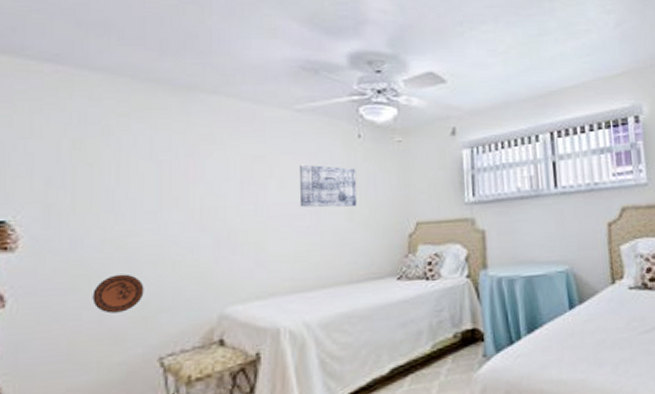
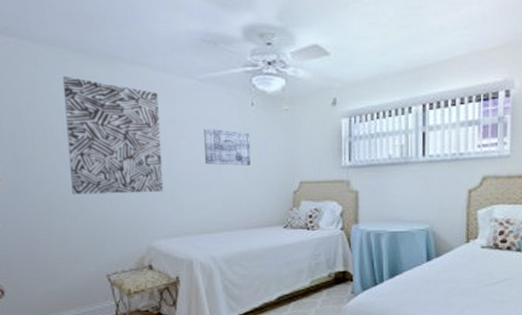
decorative plate: present [92,274,144,314] -> none [55,211,92,240]
wall art: none [121,108,246,253] -> present [62,76,164,195]

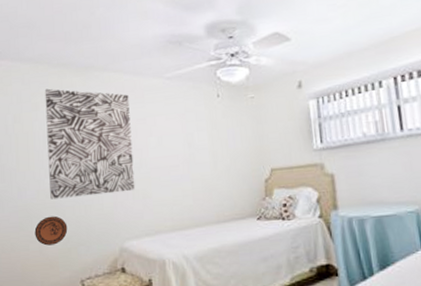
decorative plate: none [55,211,92,240] -> present [34,215,68,246]
wall art: present [203,128,251,166] -> none [171,123,220,160]

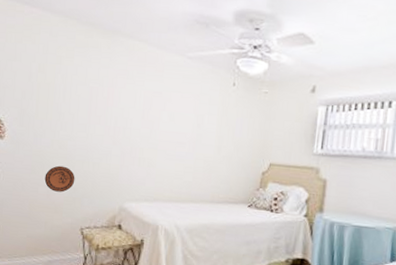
wall art: present [44,88,136,200] -> none [63,44,149,158]

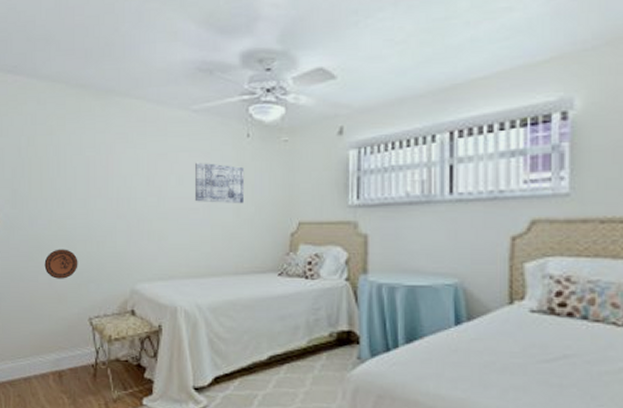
wall art: none [182,102,228,142] -> present [194,162,245,203]

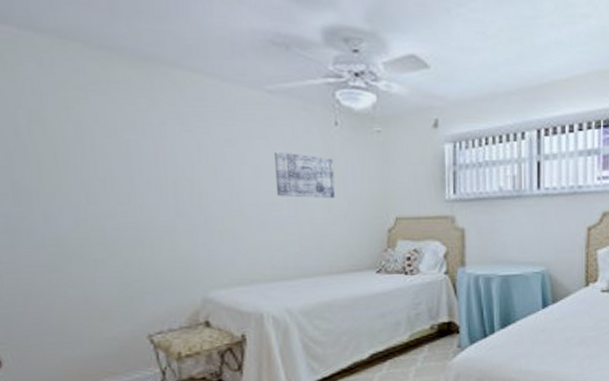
decorative plate: present [44,249,78,279] -> none [74,255,127,292]

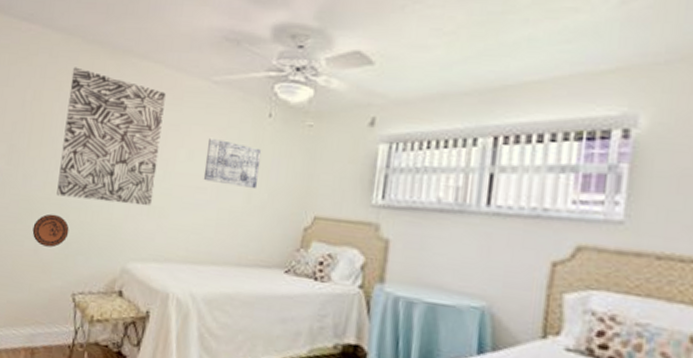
decorative plate: none [74,255,127,292] -> present [32,213,69,248]
wall art: none [79,79,224,234] -> present [56,67,166,206]

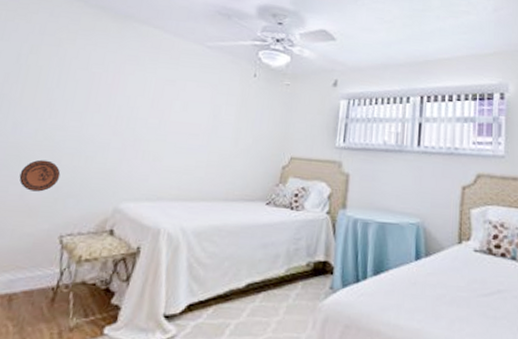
wall art: present [56,67,166,206] -> none [49,26,164,151]
wall art: present [203,137,262,188] -> none [196,92,248,134]

